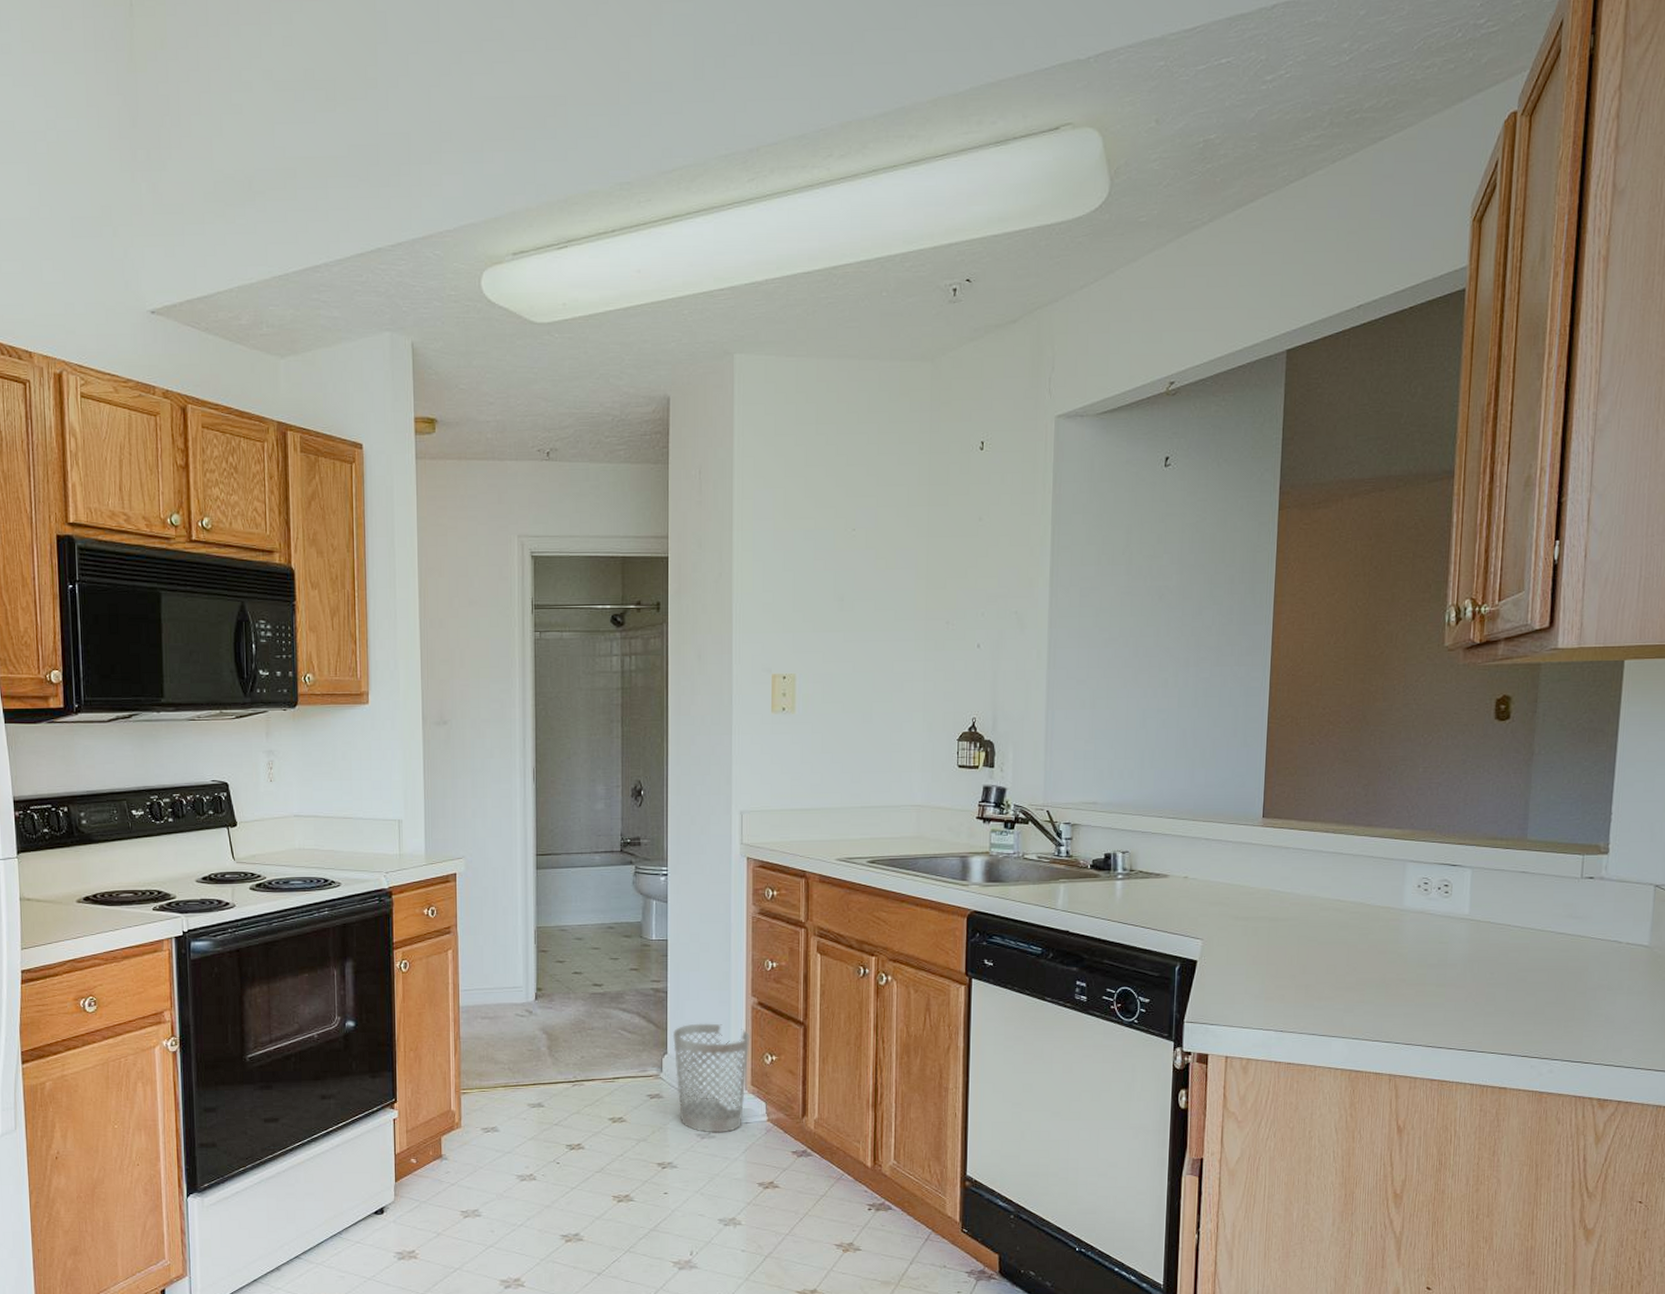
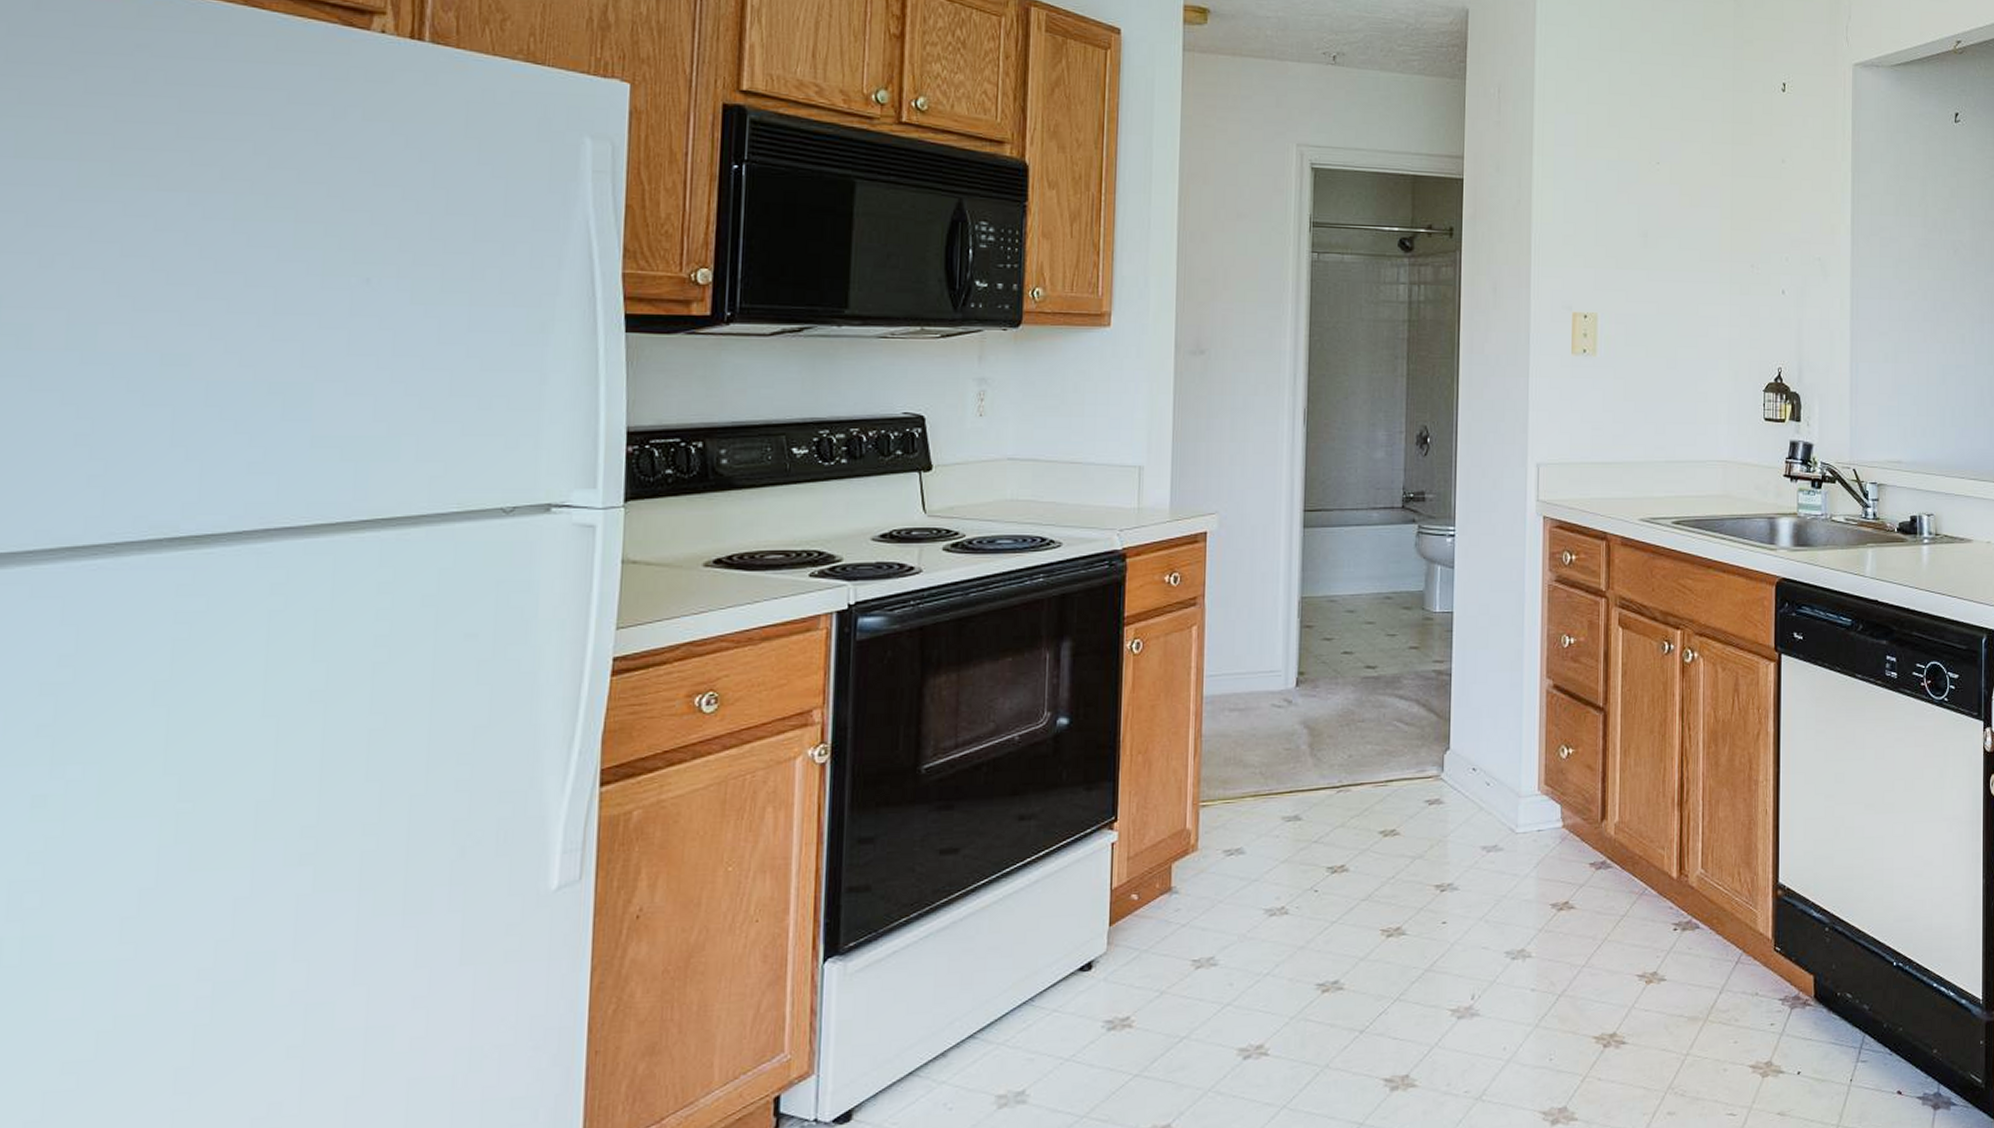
wastebasket: present [672,1023,751,1133] -> none [1456,711,1545,845]

